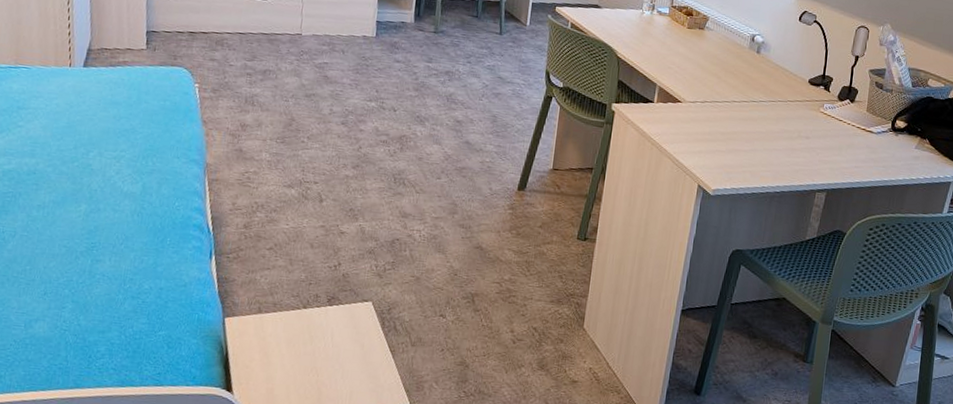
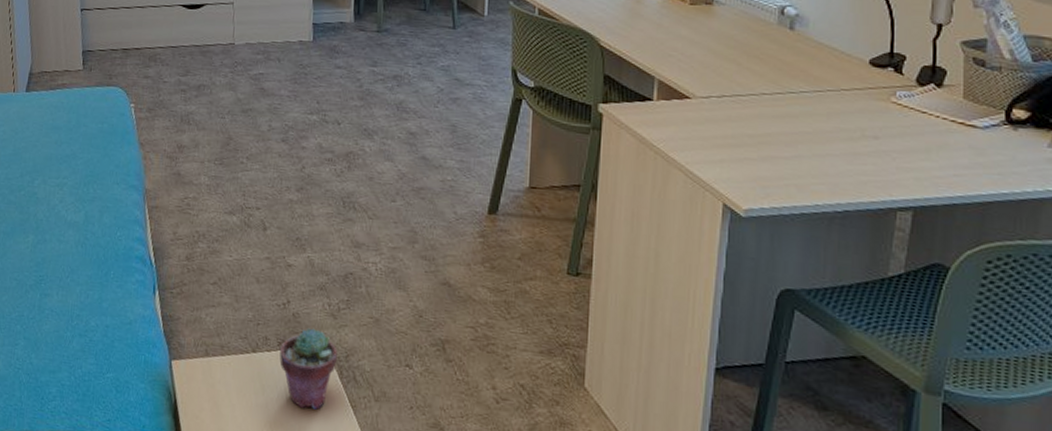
potted succulent: none [328,286,381,355] -> present [279,327,337,410]

